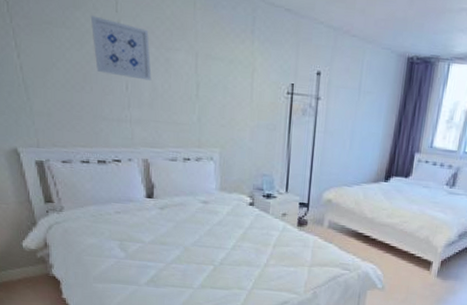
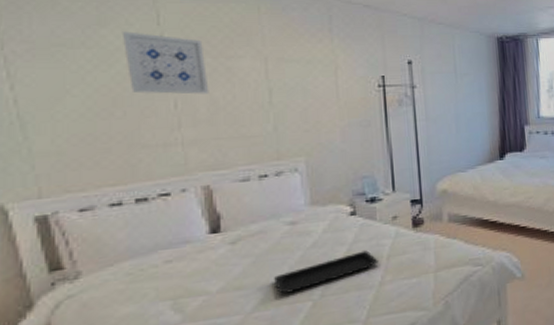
serving tray: none [188,236,266,256] -> present [274,250,378,294]

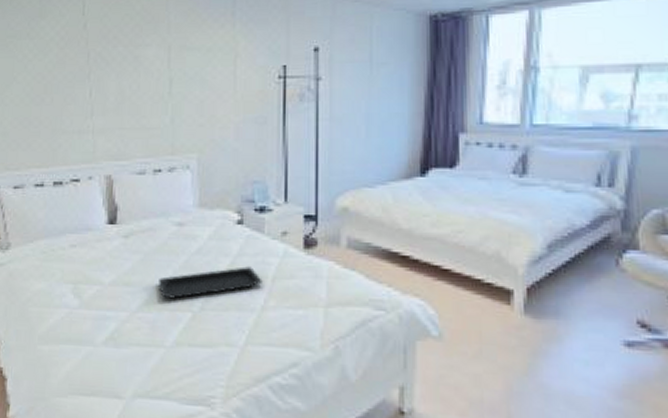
wall art: present [121,31,209,95] -> none [55,22,119,83]

